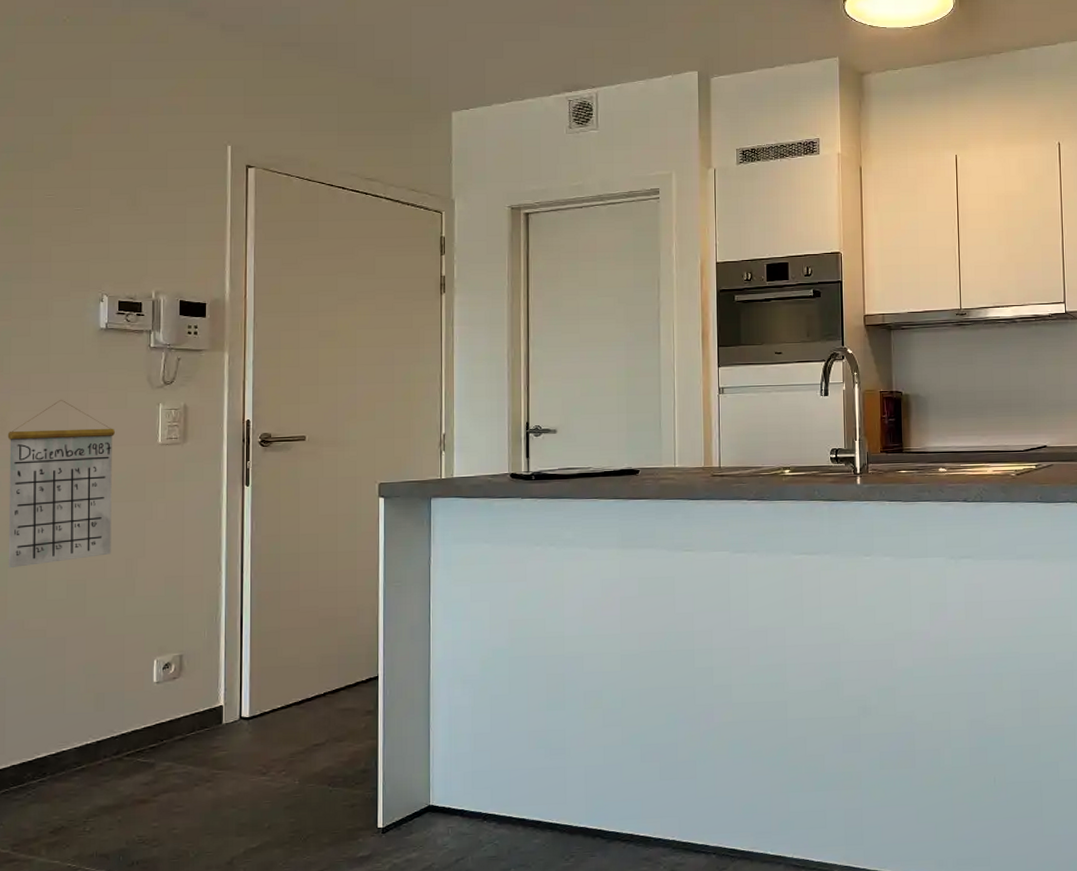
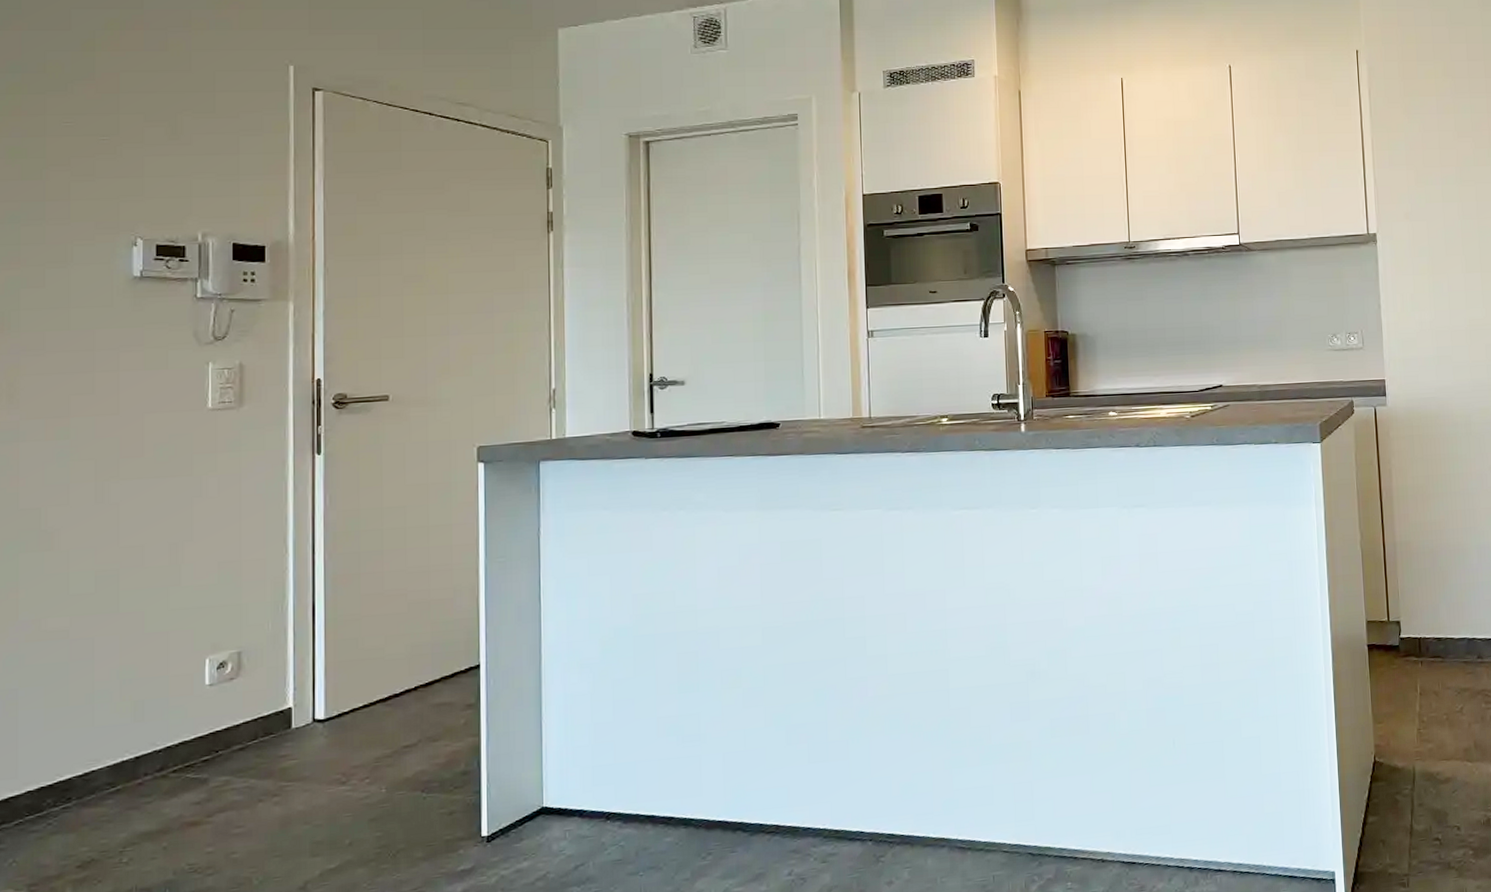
calendar: present [7,399,115,569] -> none [17,360,153,560]

